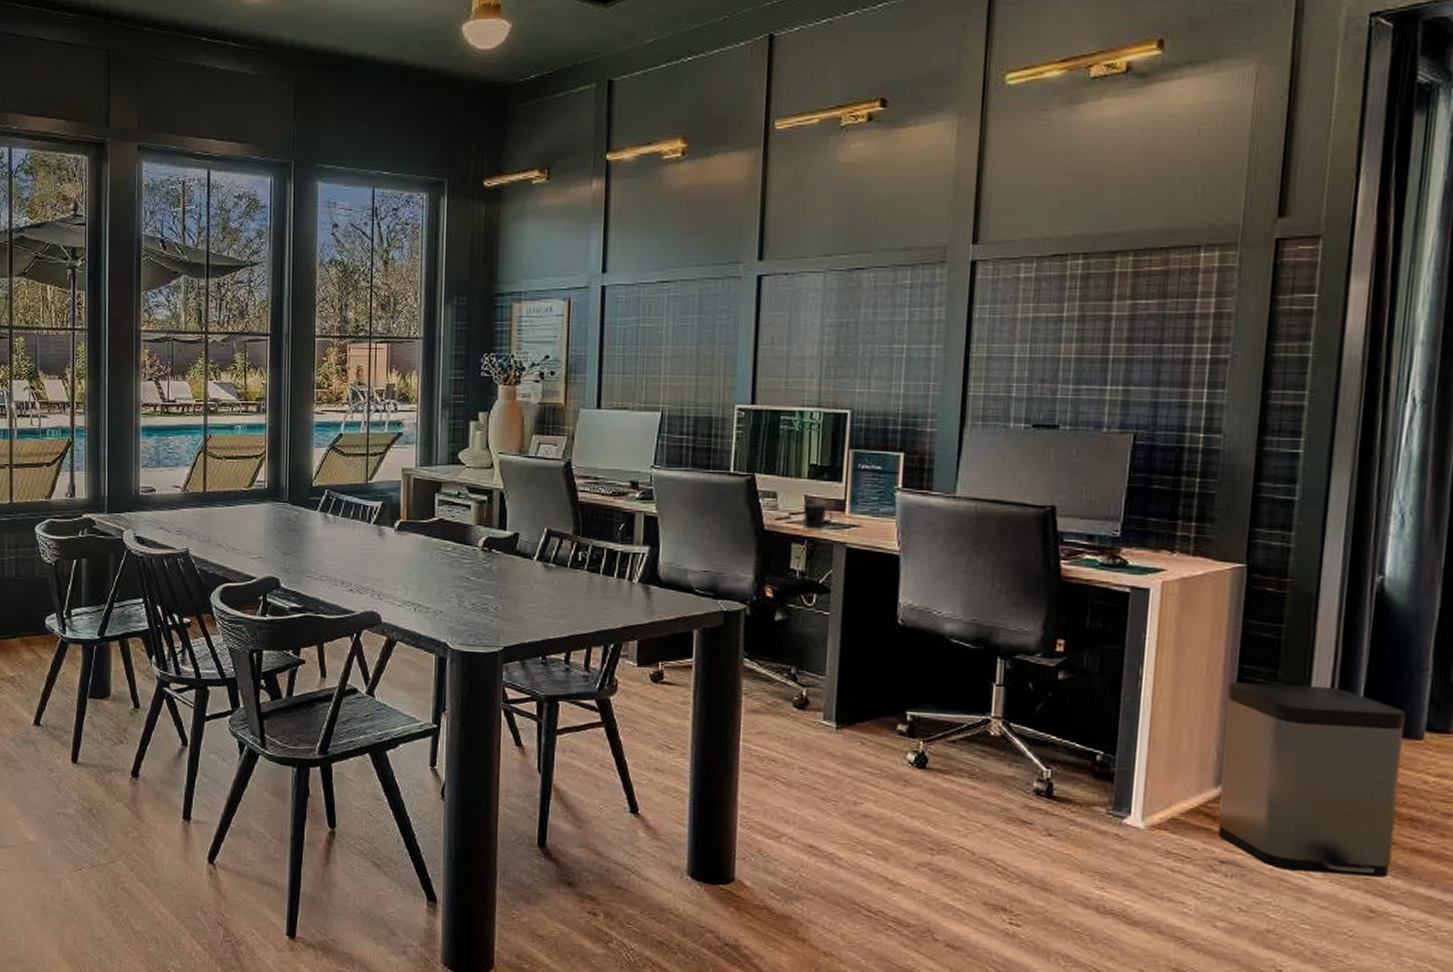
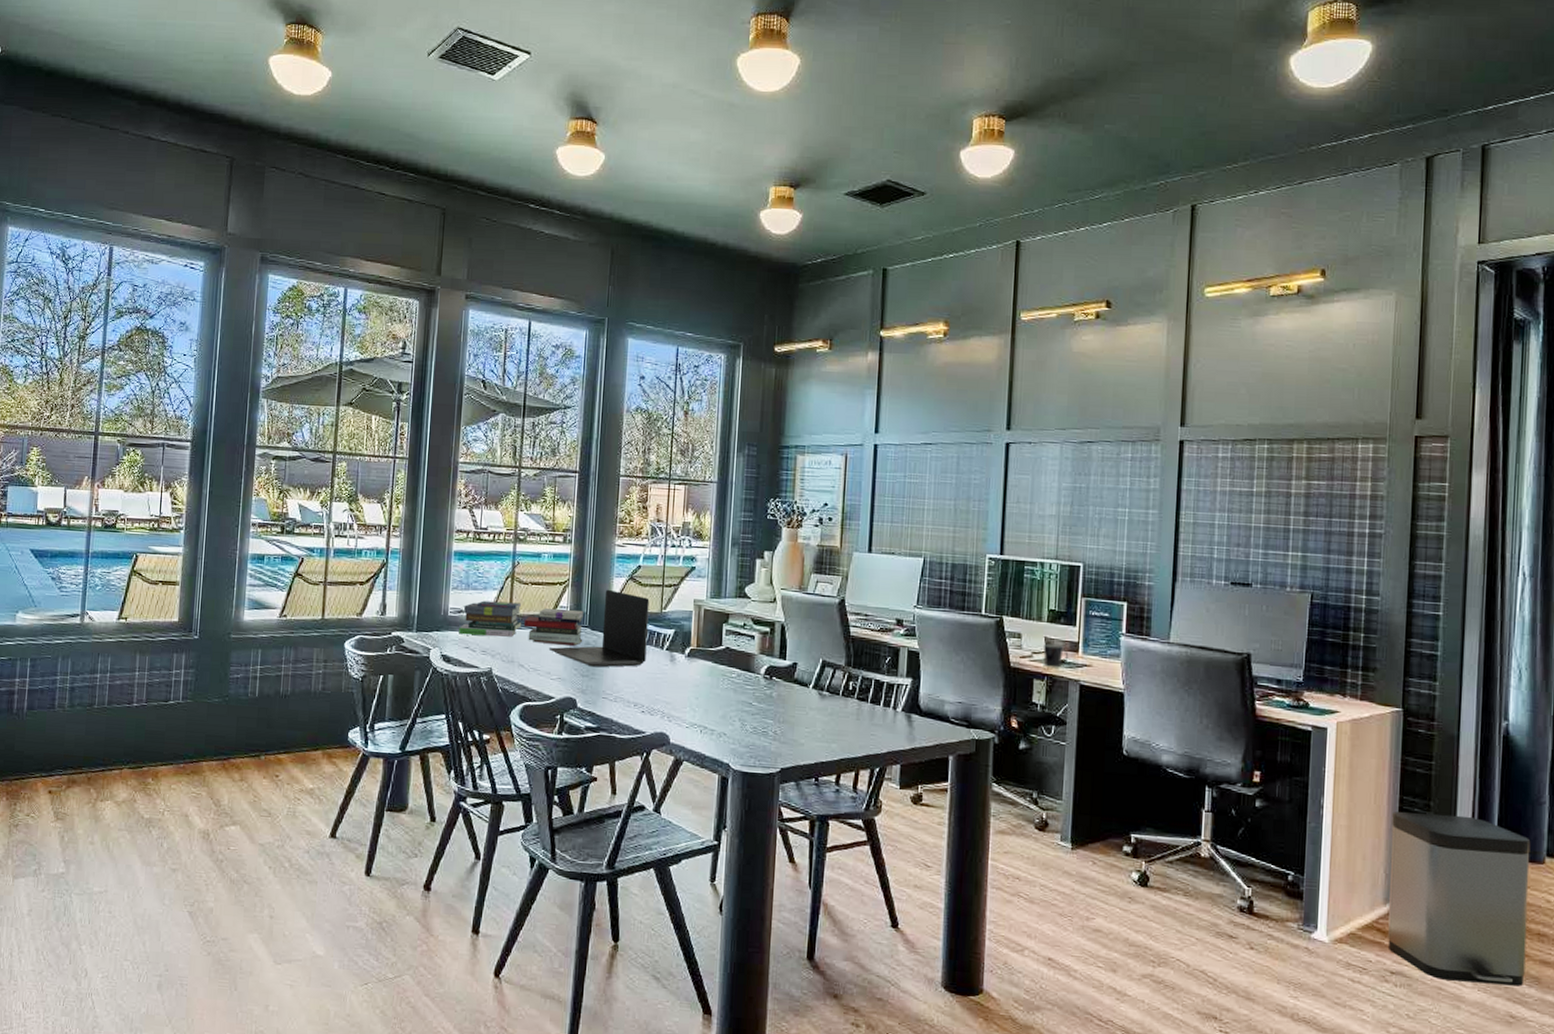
books: none [152,478,218,516] -> present [459,600,522,638]
books: none [219,483,284,523] -> present [523,607,584,647]
laptop computer: none [247,460,353,545] -> present [548,589,650,668]

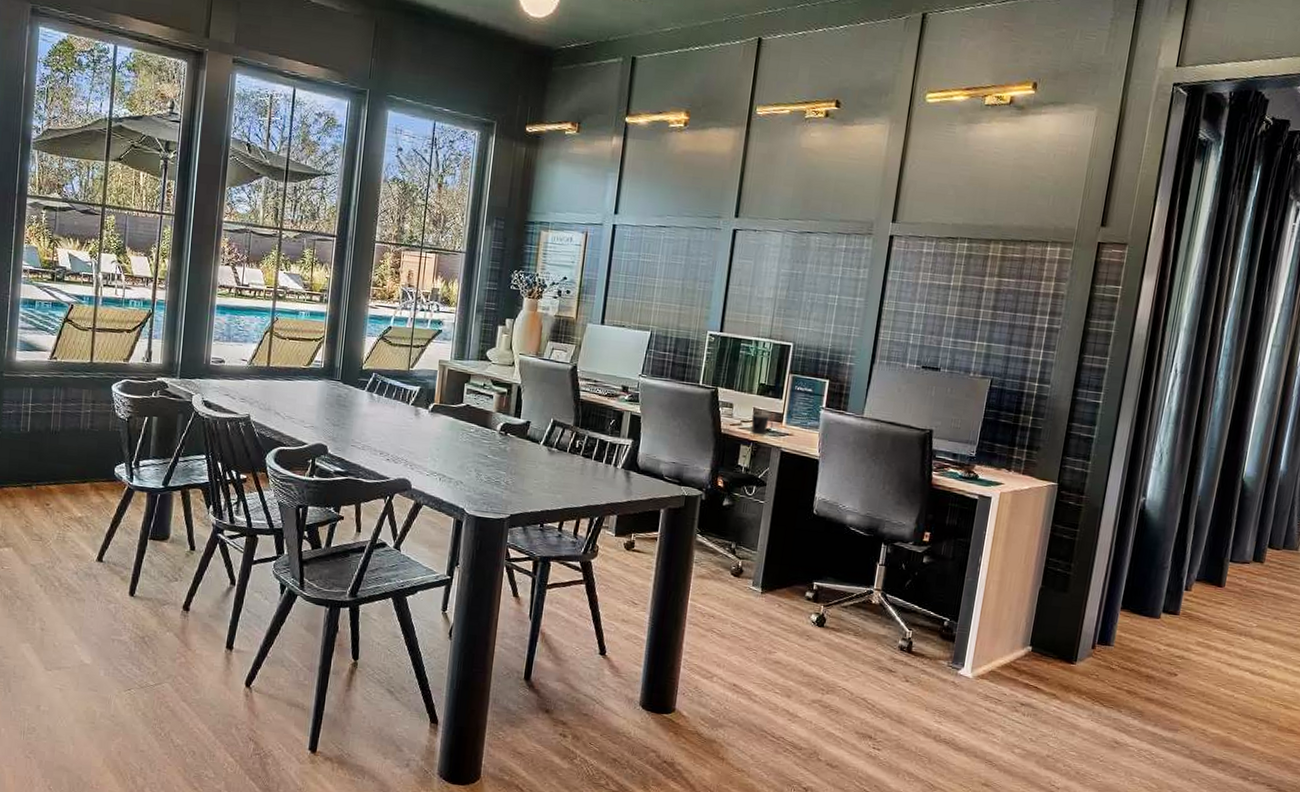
books: present [459,600,522,638] -> none [220,352,280,387]
books: present [523,607,584,647] -> none [280,361,337,398]
laptop computer: present [548,589,650,668] -> none [303,347,398,419]
pedal bin: present [1387,812,1531,986] -> none [1021,571,1151,718]

